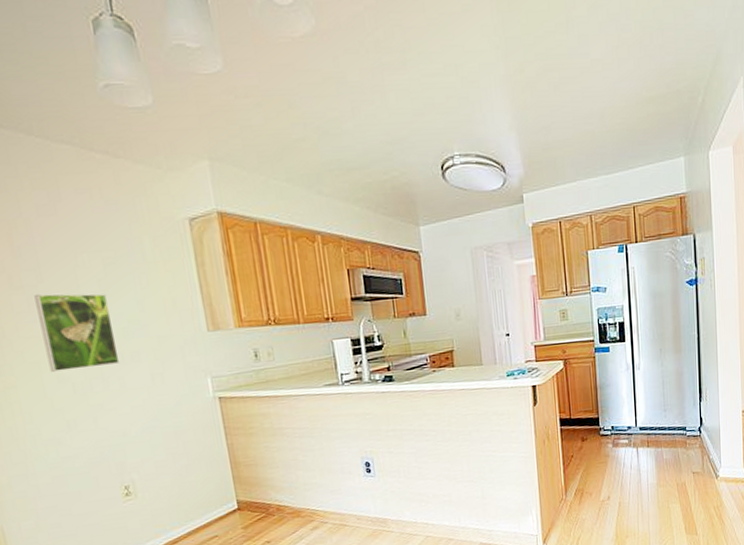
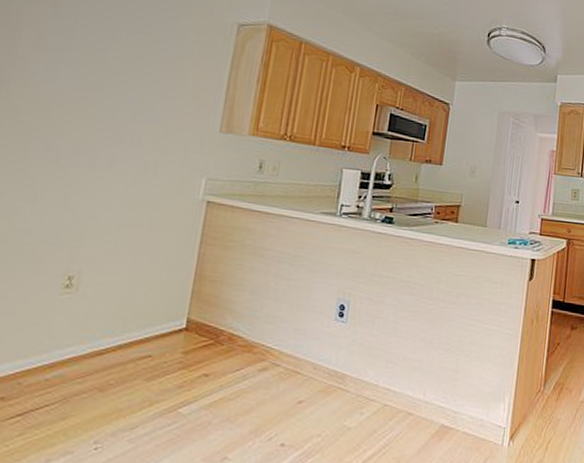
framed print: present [34,293,120,372] -> none [40,57,131,145]

